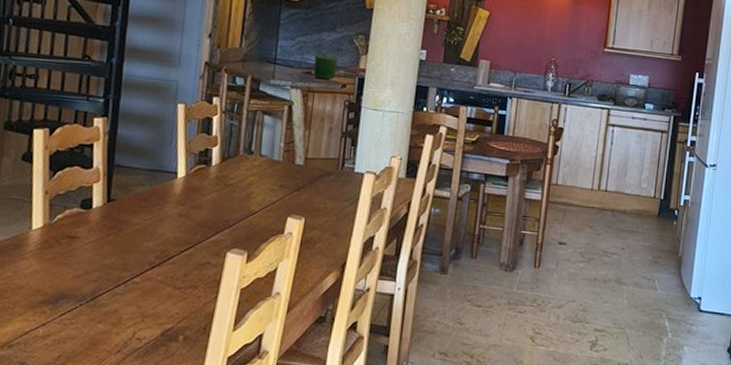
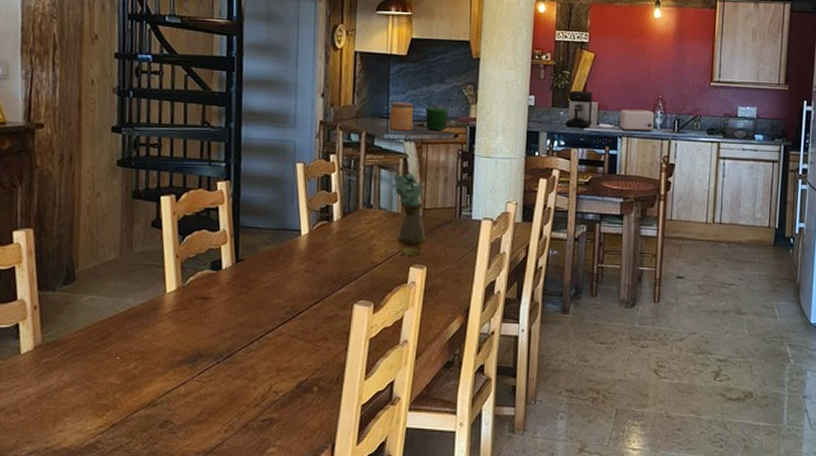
vase: none [275,116,306,206] -> present [392,169,426,256]
jar: none [276,46,304,78] -> present [389,101,415,131]
coffee maker: none [455,47,485,87] -> present [565,90,592,129]
toaster: none [510,69,547,94] -> present [619,109,655,132]

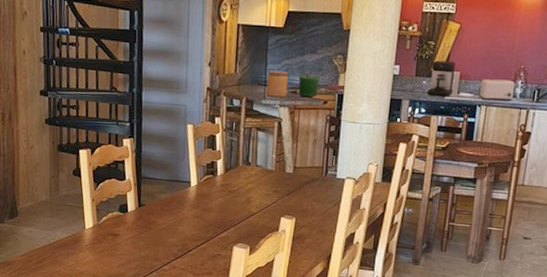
vase: present [392,169,426,256] -> none [268,132,295,208]

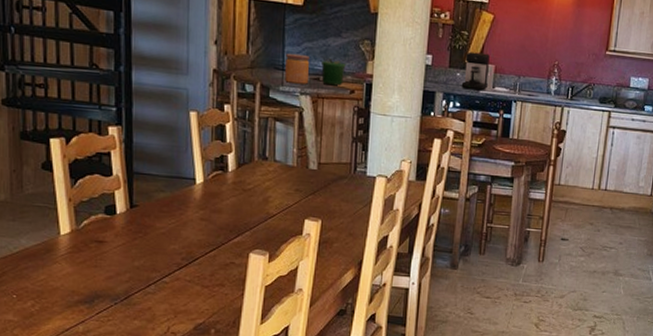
toaster: present [479,79,515,101] -> none [514,73,550,98]

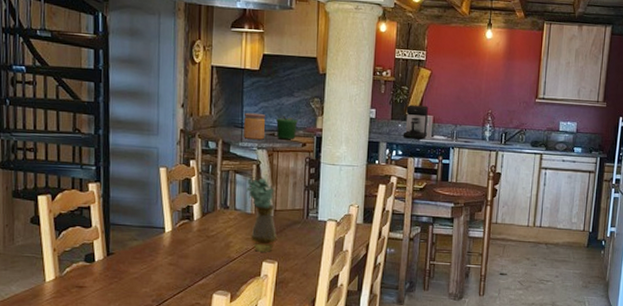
vase: none [287,123,321,209] -> present [246,174,276,252]

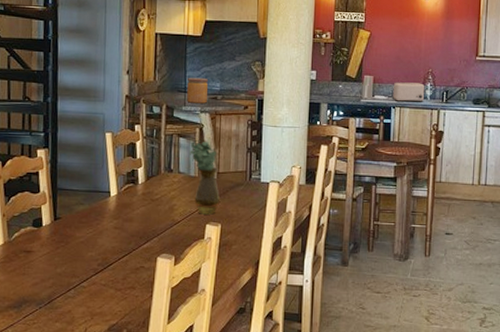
planter: present [276,114,298,140] -> none [218,78,240,103]
coffee maker: present [402,104,428,140] -> none [343,65,368,100]
toaster: none [452,122,484,144] -> present [393,82,425,103]

